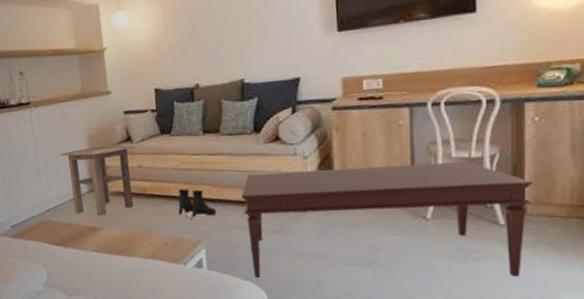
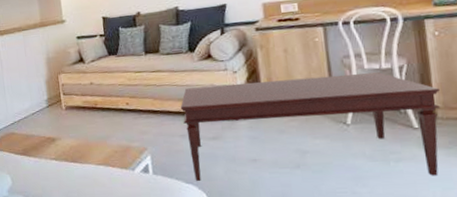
side table: present [59,146,134,217] -> none [22,66,87,128]
boots: present [178,188,217,219] -> none [125,102,160,129]

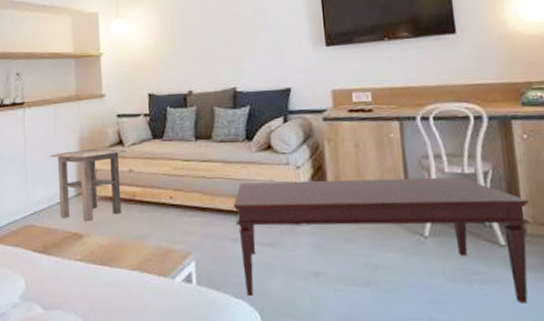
side table: none [22,66,87,128] -> present [49,149,126,223]

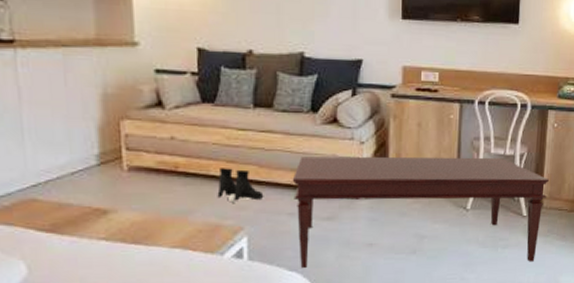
side table: present [49,149,126,223] -> none [57,110,166,196]
boots: none [167,196,208,228] -> present [217,168,264,203]

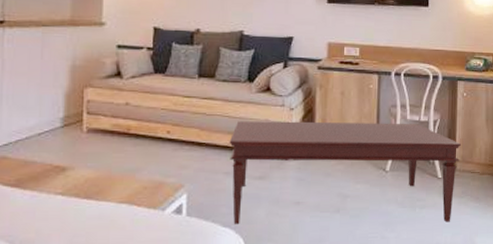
boots: present [217,168,264,203] -> none [162,131,204,162]

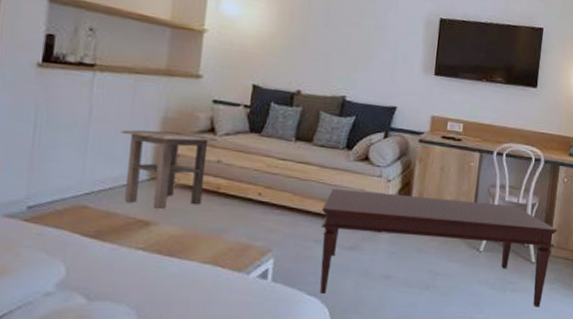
side table: none [32,79,123,155] -> present [120,129,217,210]

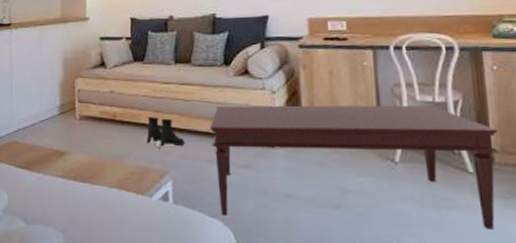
side table: present [120,129,217,210] -> none [34,70,107,141]
boots: none [251,192,294,226] -> present [146,117,185,148]

